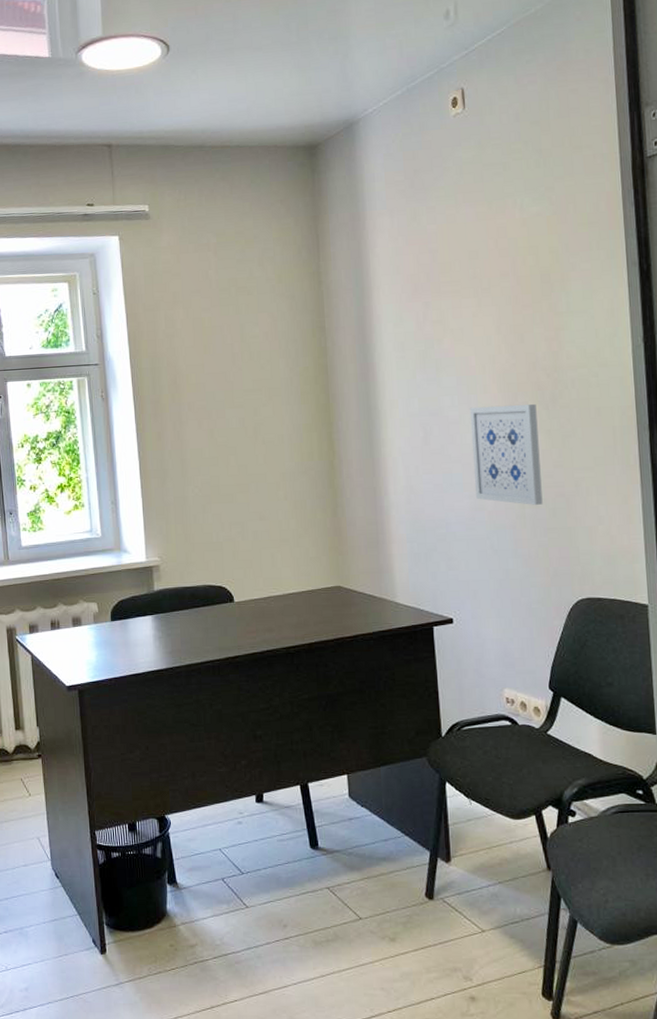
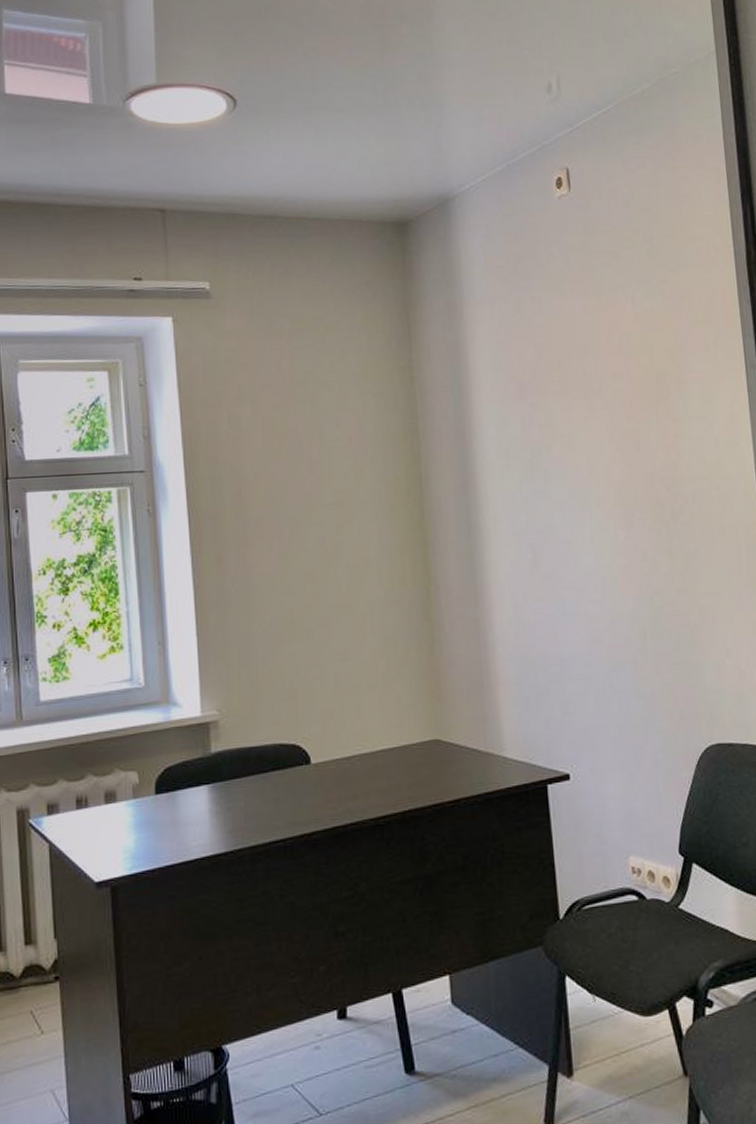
wall art: present [469,403,543,505] -> none [583,520,666,637]

